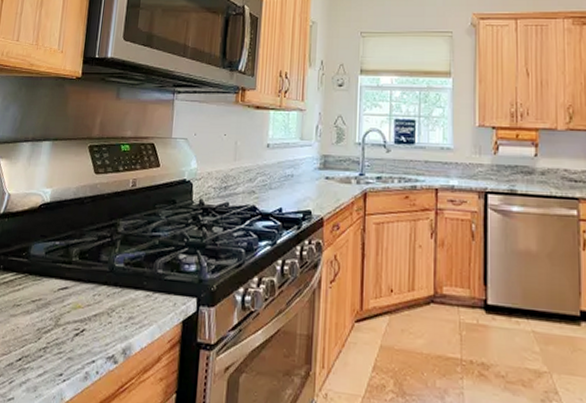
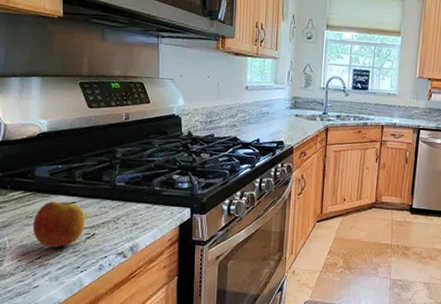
apple: none [18,285,77,347] -> present [32,201,86,248]

